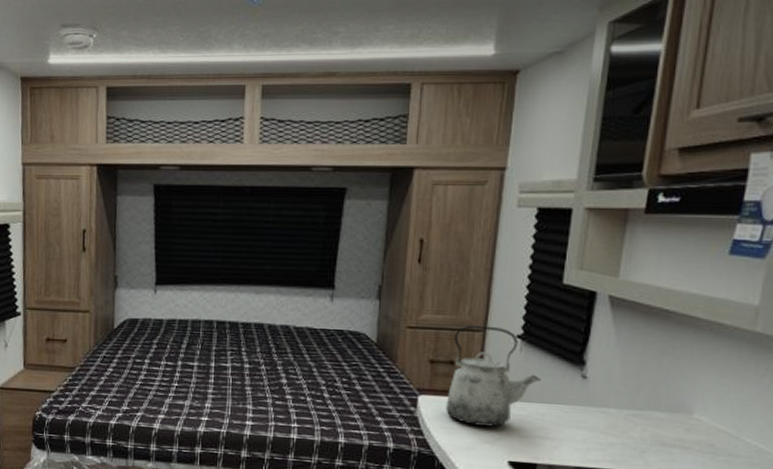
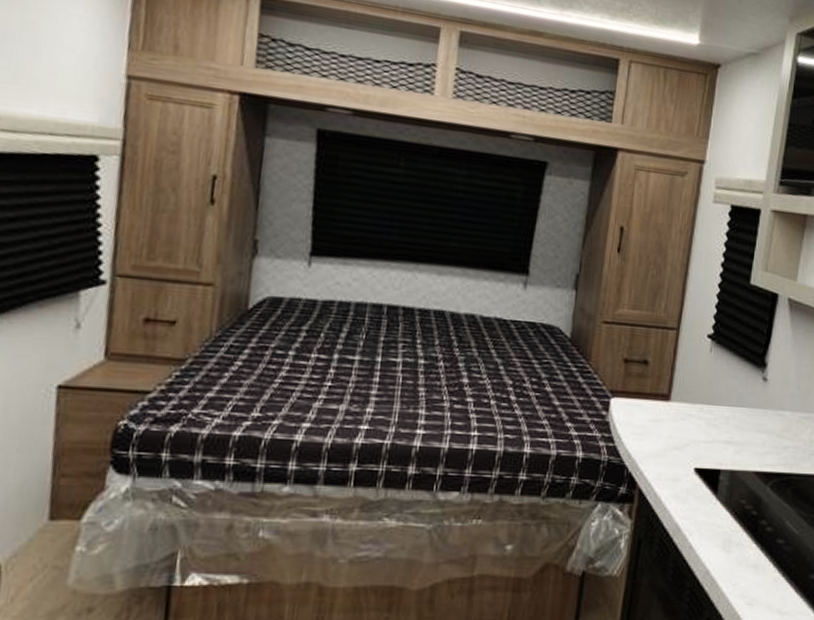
kettle: present [446,325,541,427] -> none [637,322,727,432]

